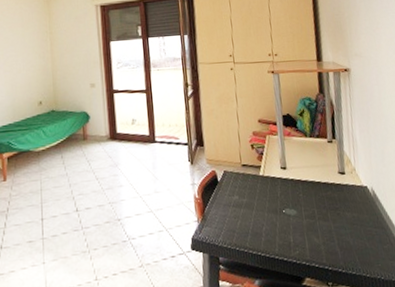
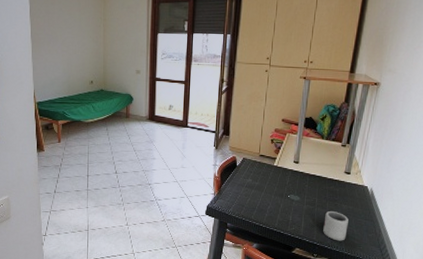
cup: none [329,222,360,261] -> present [323,210,349,241]

